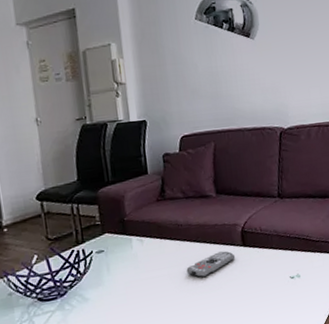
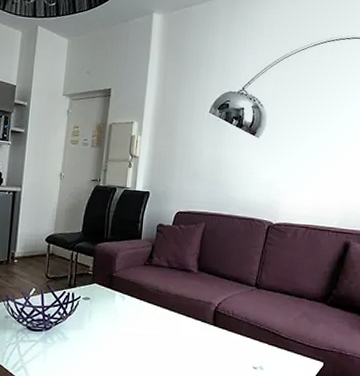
remote control: present [186,251,236,278] -> none [157,325,205,346]

